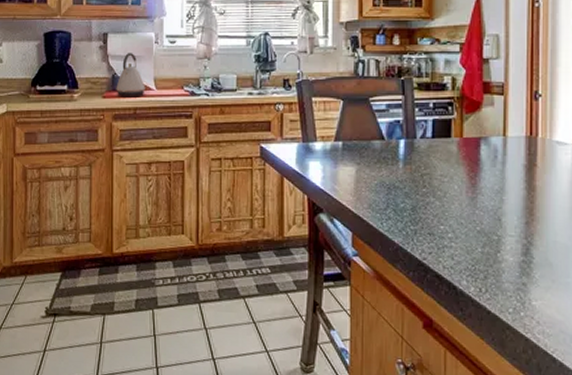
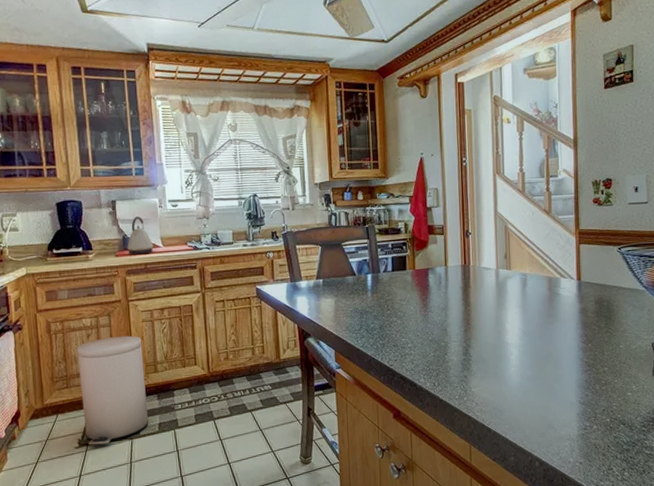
pedal bin: none [52,191,125,317] -> present [77,335,149,445]

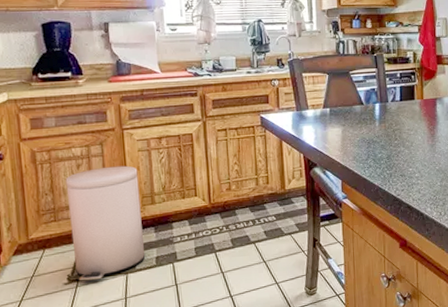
kettle: present [127,217,154,255] -> none [121,40,151,81]

